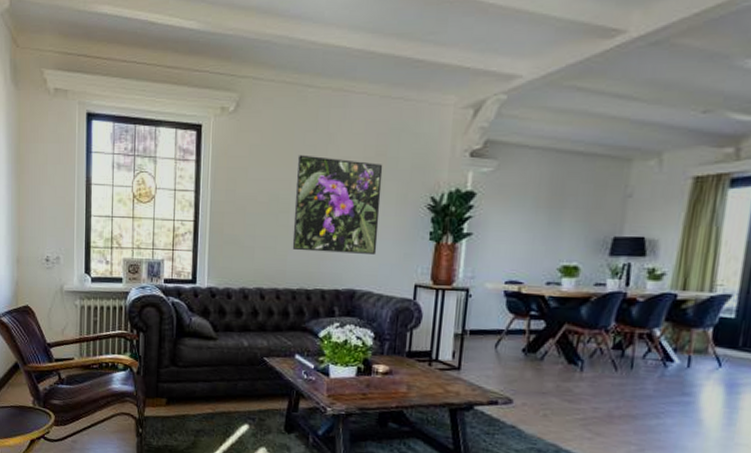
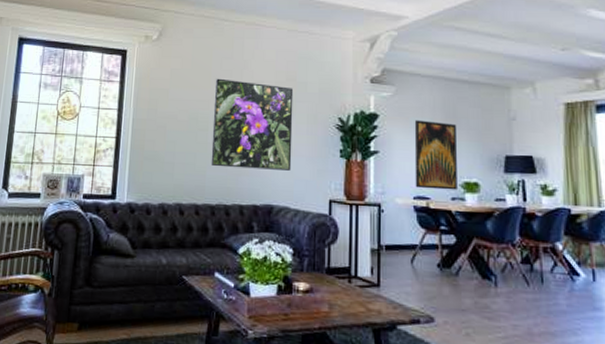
wall art: none [508,199,562,275] -> present [414,120,457,190]

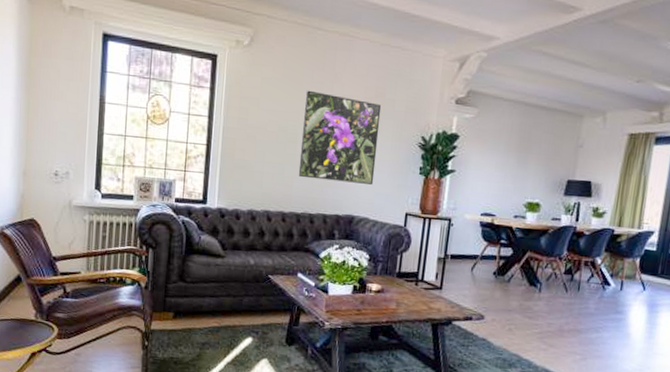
wall art: present [414,120,457,190] -> none [483,143,528,209]

